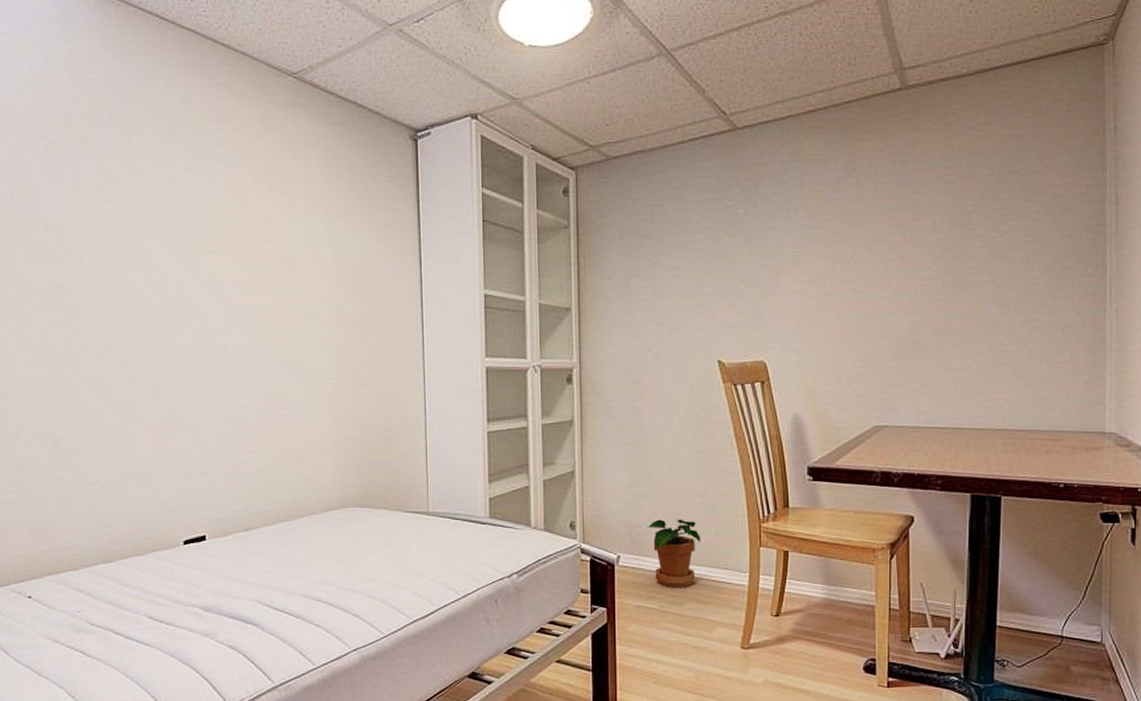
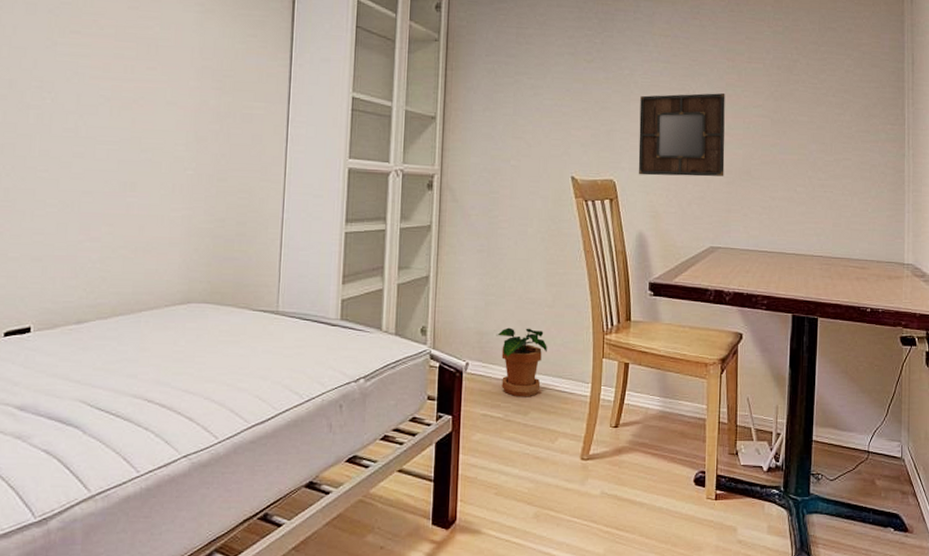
home mirror: none [790,258,889,354] -> present [638,93,725,177]

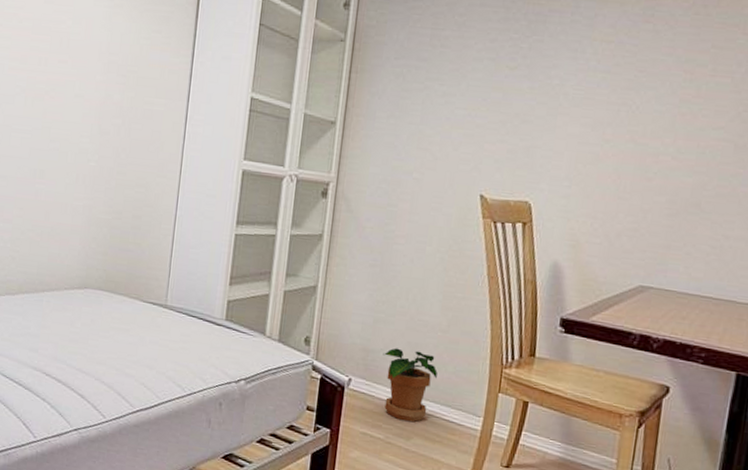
home mirror: present [638,93,725,177] -> none [560,109,678,207]

